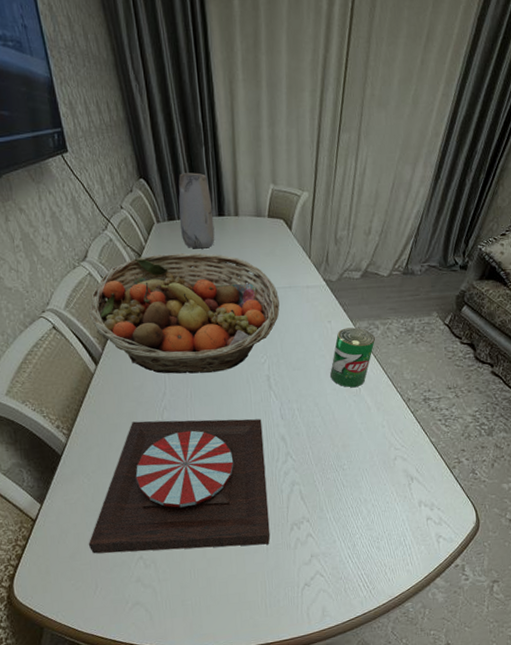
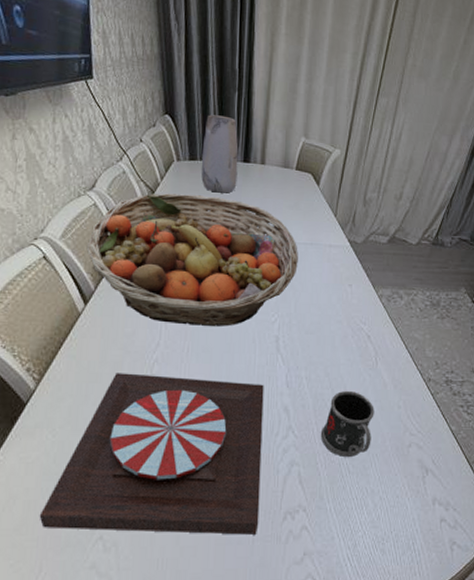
mug: none [315,416,362,474] -> present [320,390,374,457]
can: present [330,327,376,388] -> none [346,294,399,360]

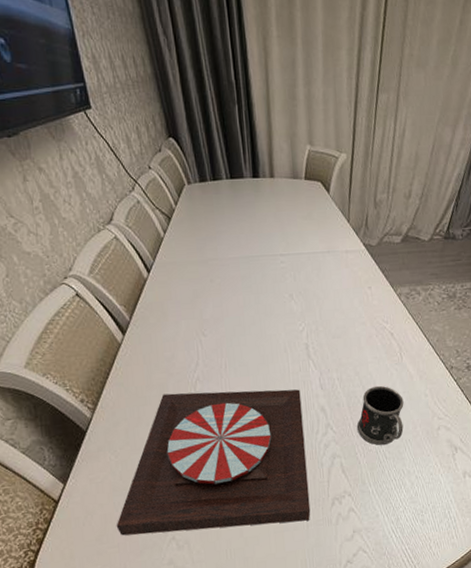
fruit basket: present [86,193,298,327] -> none [115,215,318,343]
vase: present [201,114,239,193] -> none [210,132,250,212]

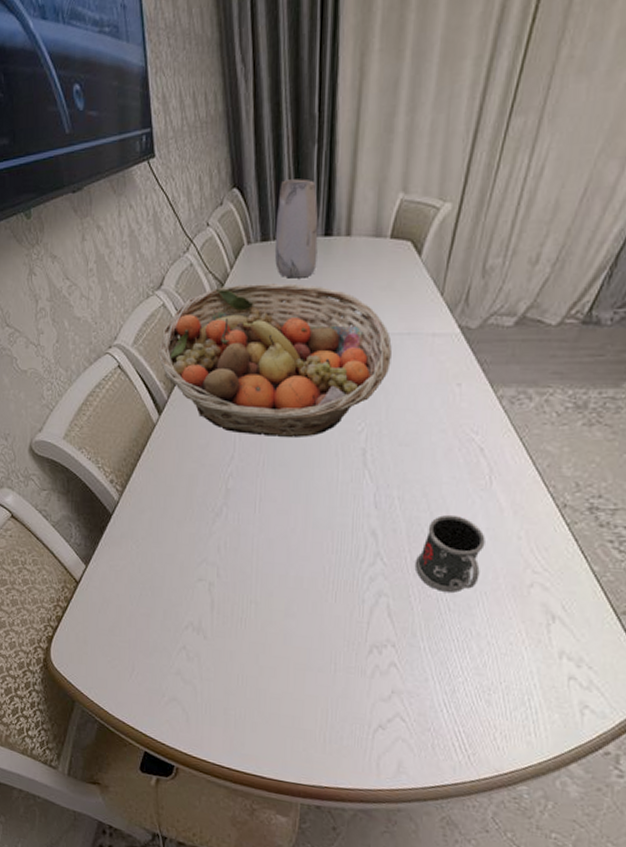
fruit basket: none [115,215,318,343] -> present [157,283,392,437]
plate: present [116,389,311,536] -> none [129,486,349,665]
vase: none [210,132,250,212] -> present [274,179,319,279]

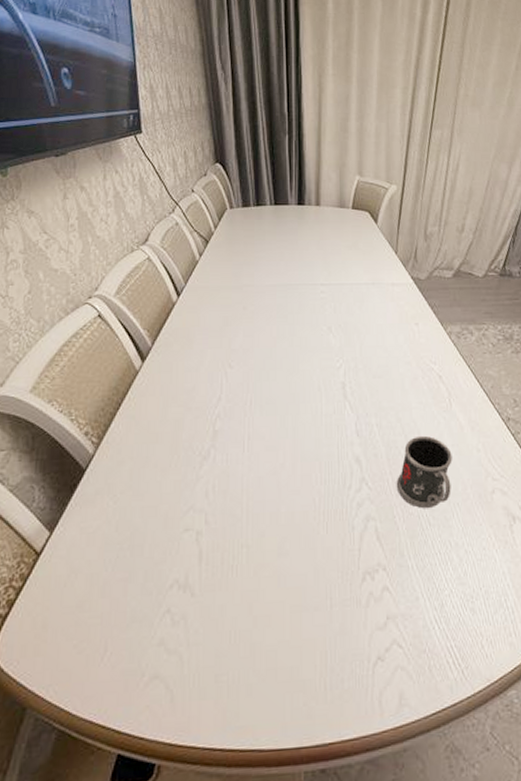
fruit basket: present [157,283,392,437] -> none [141,242,360,377]
vase: present [274,179,319,279] -> none [255,160,292,238]

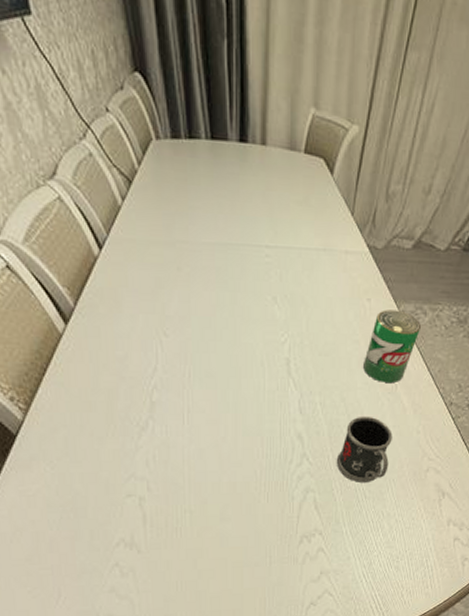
can: none [416,332,470,402] -> present [363,310,422,384]

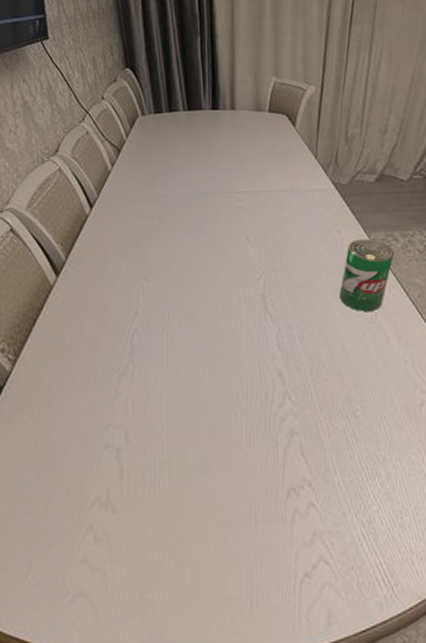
mug: present [336,416,393,482] -> none [320,347,379,422]

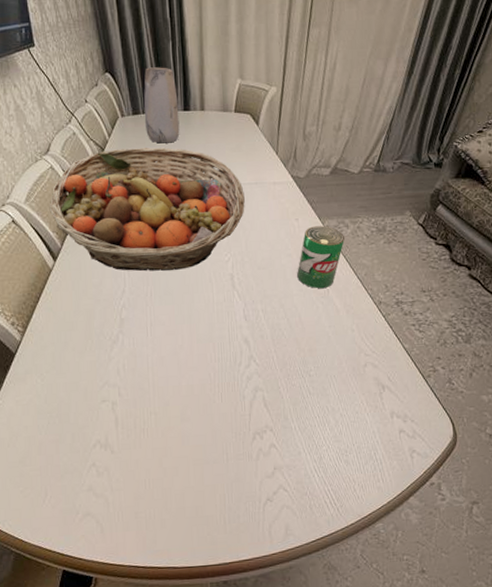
fruit basket: none [54,149,280,290] -> present [49,147,245,271]
vase: none [167,63,207,145] -> present [144,67,180,144]

